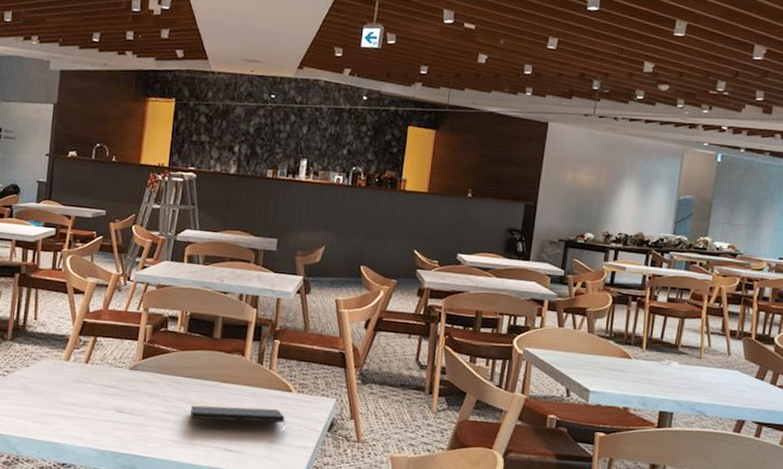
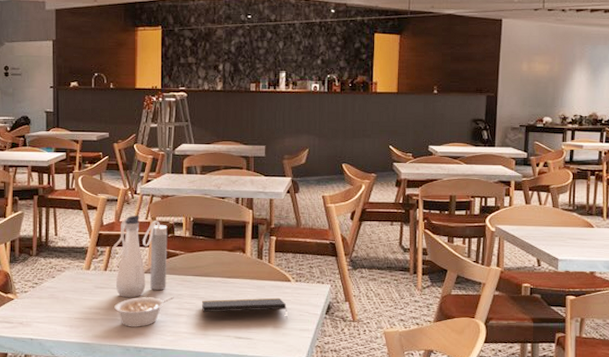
legume: none [92,396,160,430] -> present [114,296,174,327]
water bottle: none [95,304,161,397] -> present [111,215,168,298]

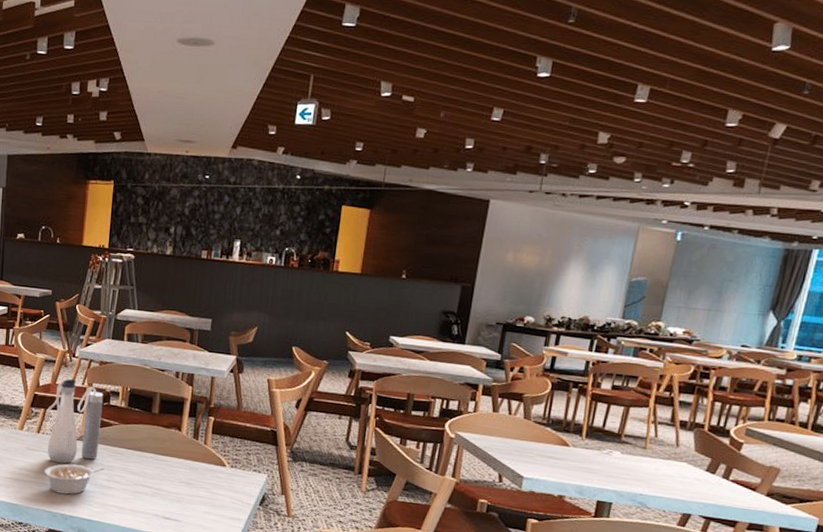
notepad: present [202,298,288,319] -> none [132,475,219,505]

